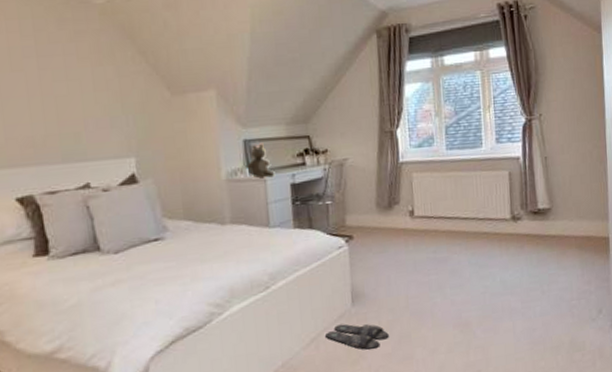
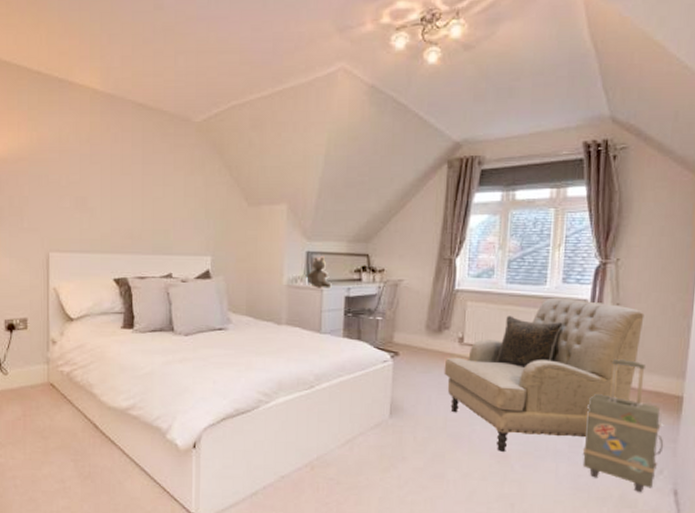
slippers: present [326,324,389,350] -> none [361,432,422,461]
armchair: none [398,157,569,320] -> present [444,297,645,452]
suitcase: none [531,209,600,335] -> present [582,359,664,492]

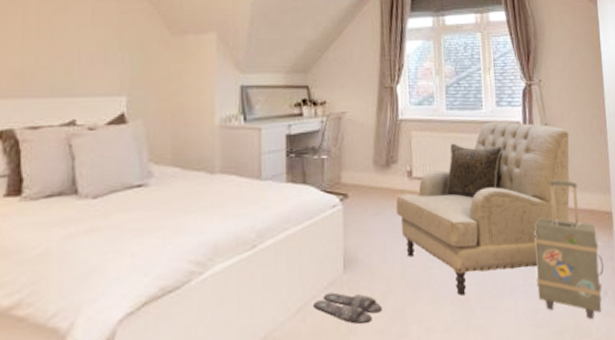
teddy bear: present [306,257,332,288] -> none [242,91,271,127]
slippers: none [361,432,422,461] -> present [314,292,382,324]

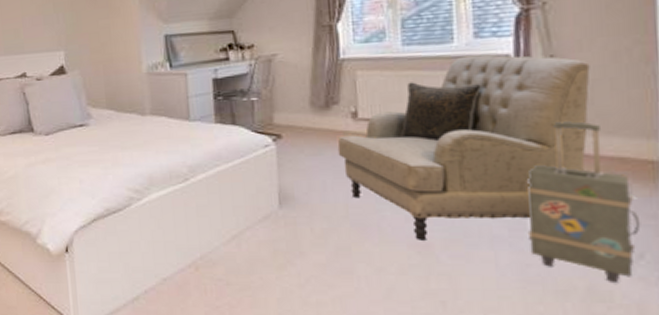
slippers: present [314,292,382,324] -> none [248,225,323,256]

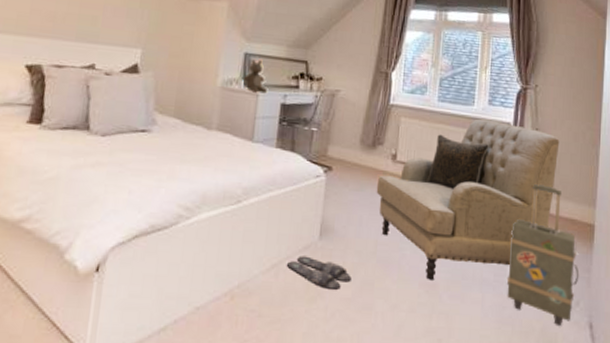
teddy bear: none [167,39,196,73] -> present [242,59,268,94]
slippers: none [248,225,323,256] -> present [287,256,351,290]

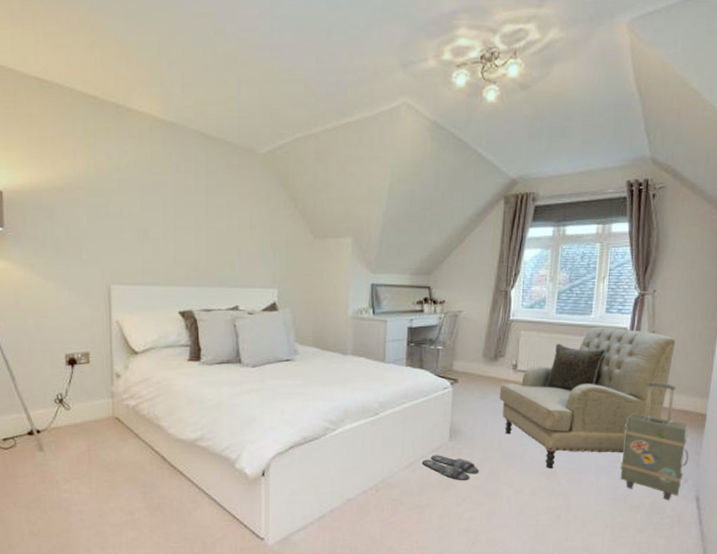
teddy bear: present [242,59,268,94] -> none [371,289,395,319]

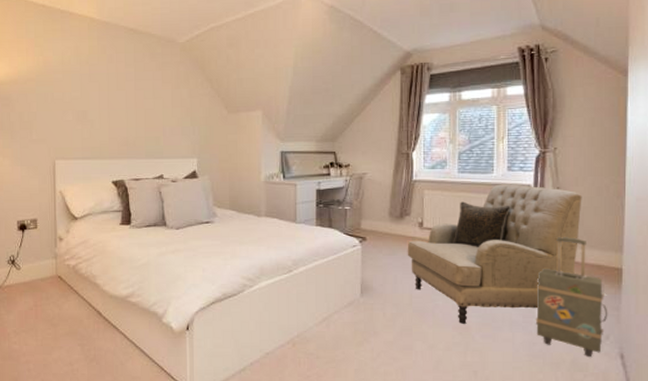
slippers: present [422,455,479,480] -> none [336,310,392,335]

